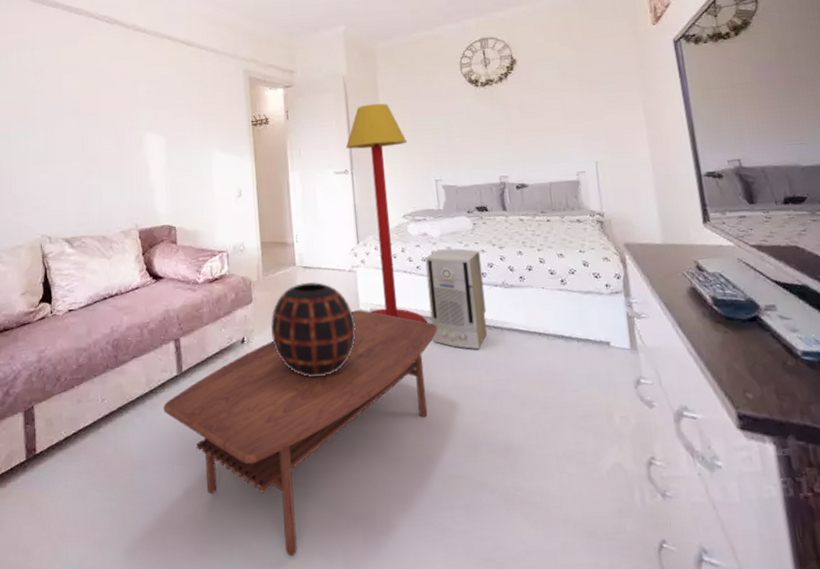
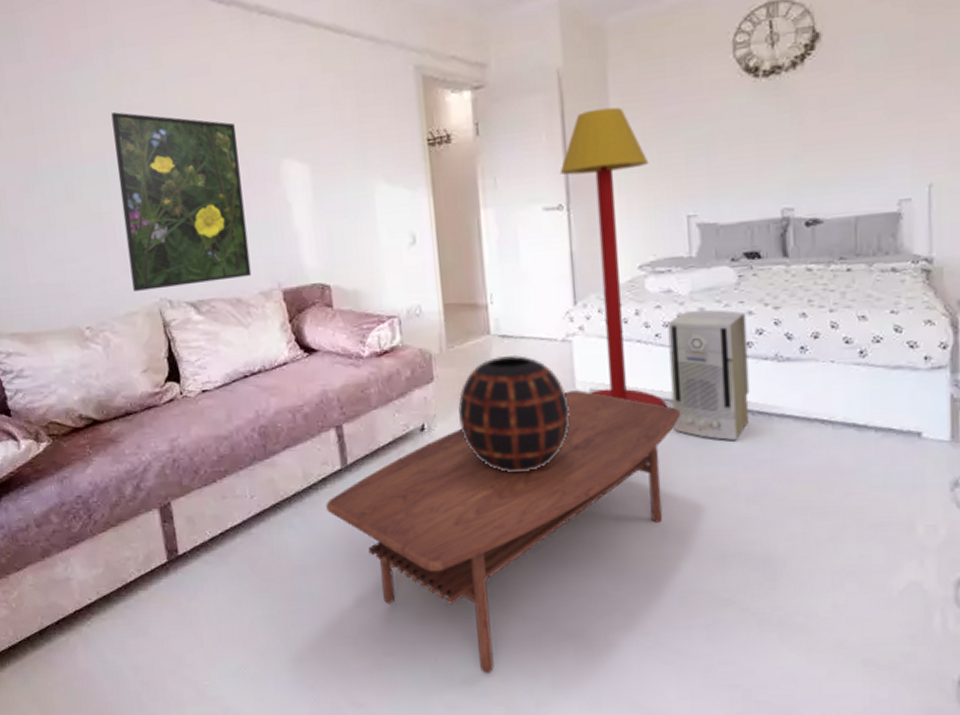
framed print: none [18,94,116,229] -> present [111,112,252,291]

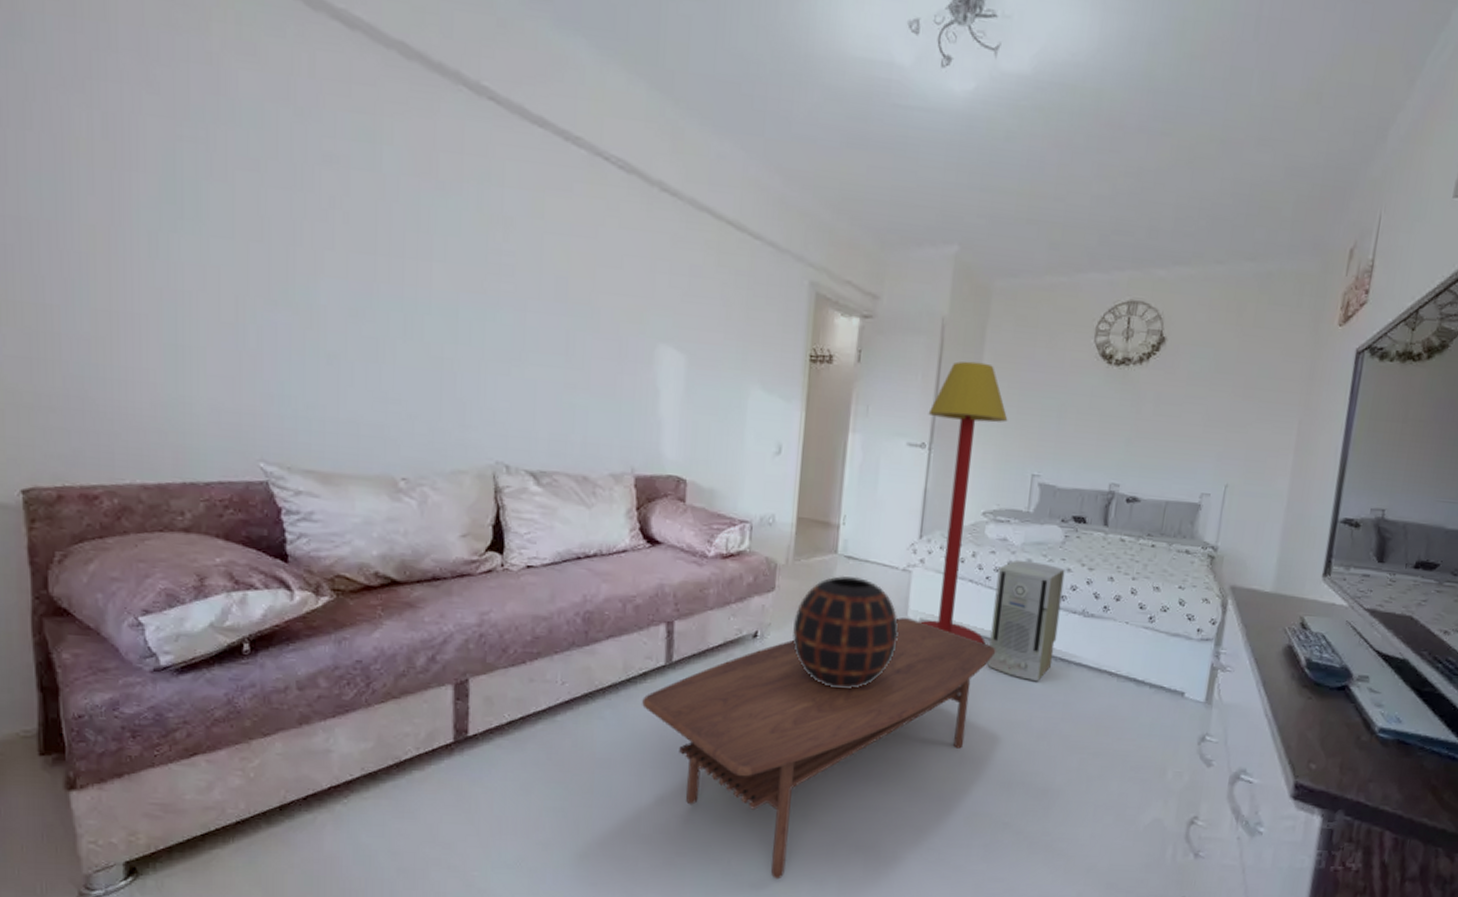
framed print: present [111,112,252,291] -> none [466,253,615,456]

